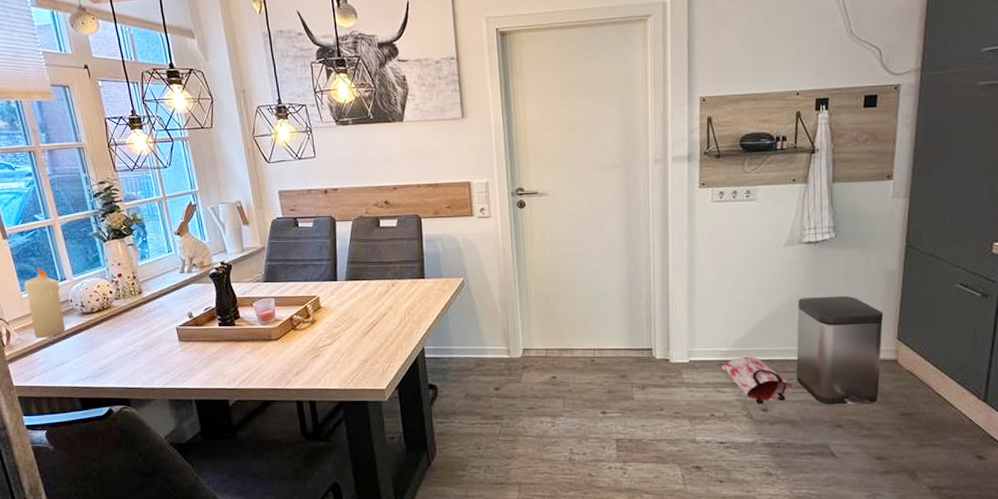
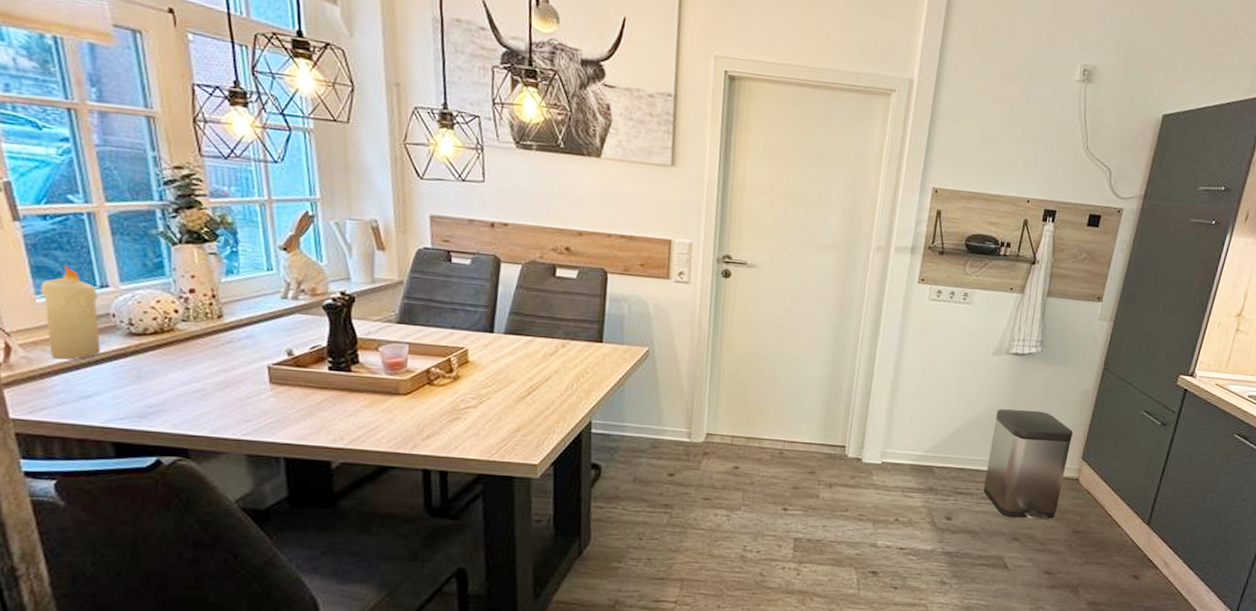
bag: present [721,356,793,404] -> none [912,462,980,513]

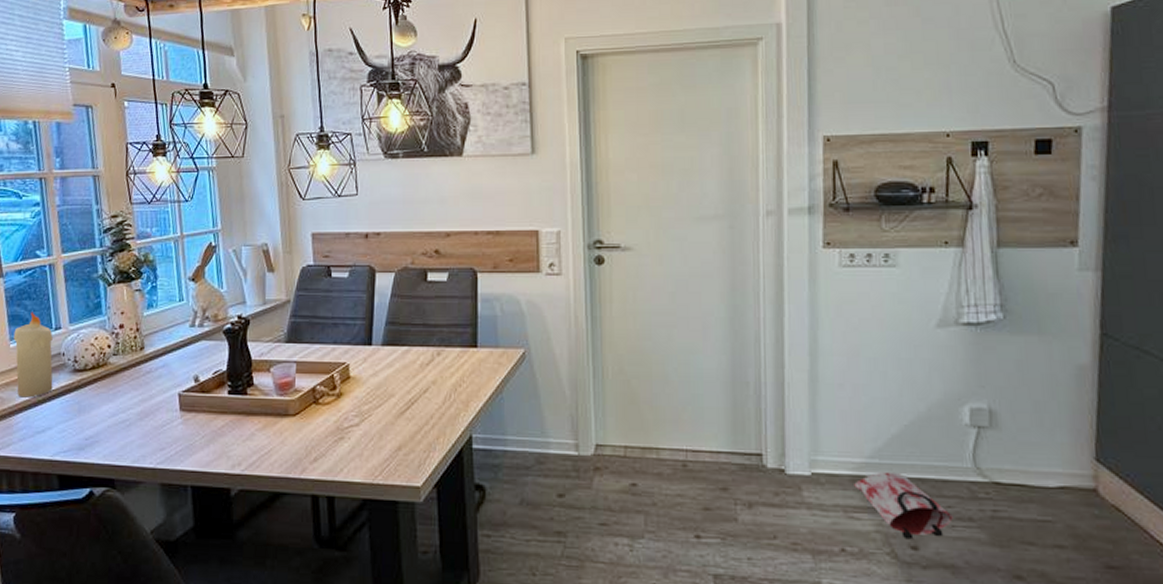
bag: none [912,462,980,513] -> present [854,471,953,540]
pedal bin: present [983,409,1073,520] -> none [955,396,1074,549]

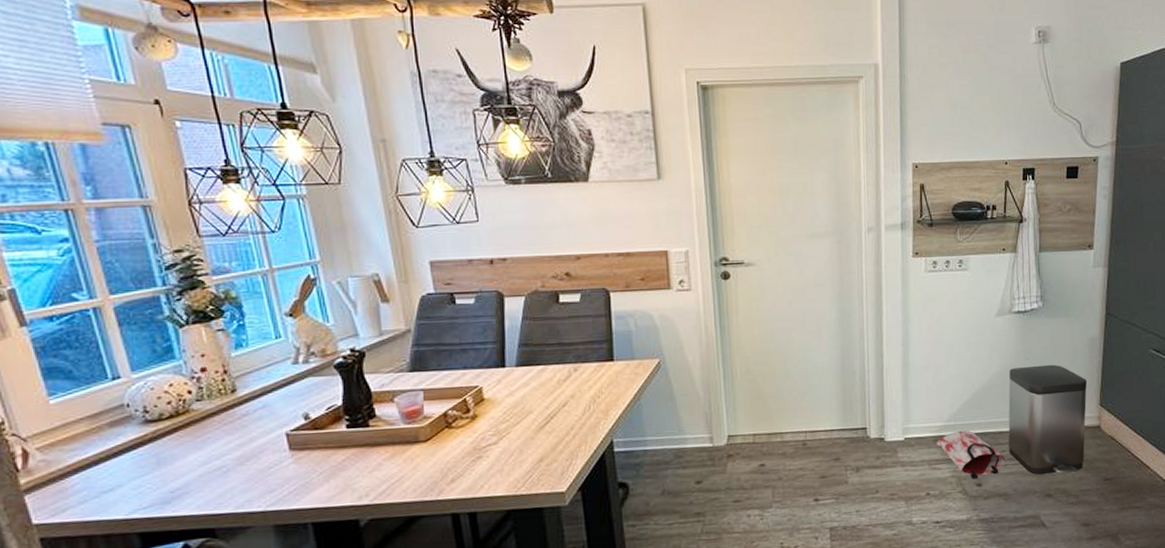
candle: present [13,312,53,398] -> none [53,362,118,457]
pedal bin: none [955,396,1074,549] -> present [1008,364,1087,474]

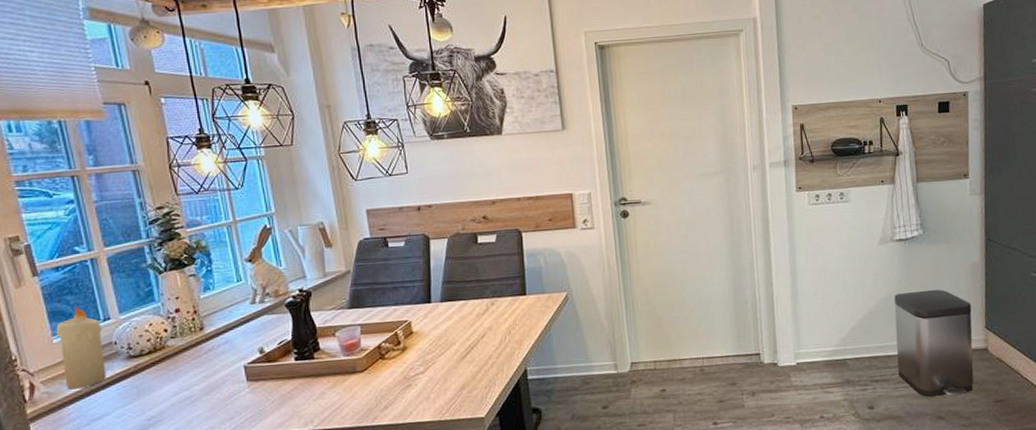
candle: none [53,362,118,457] -> present [56,306,106,390]
bag: present [936,430,1006,480] -> none [827,354,896,402]

